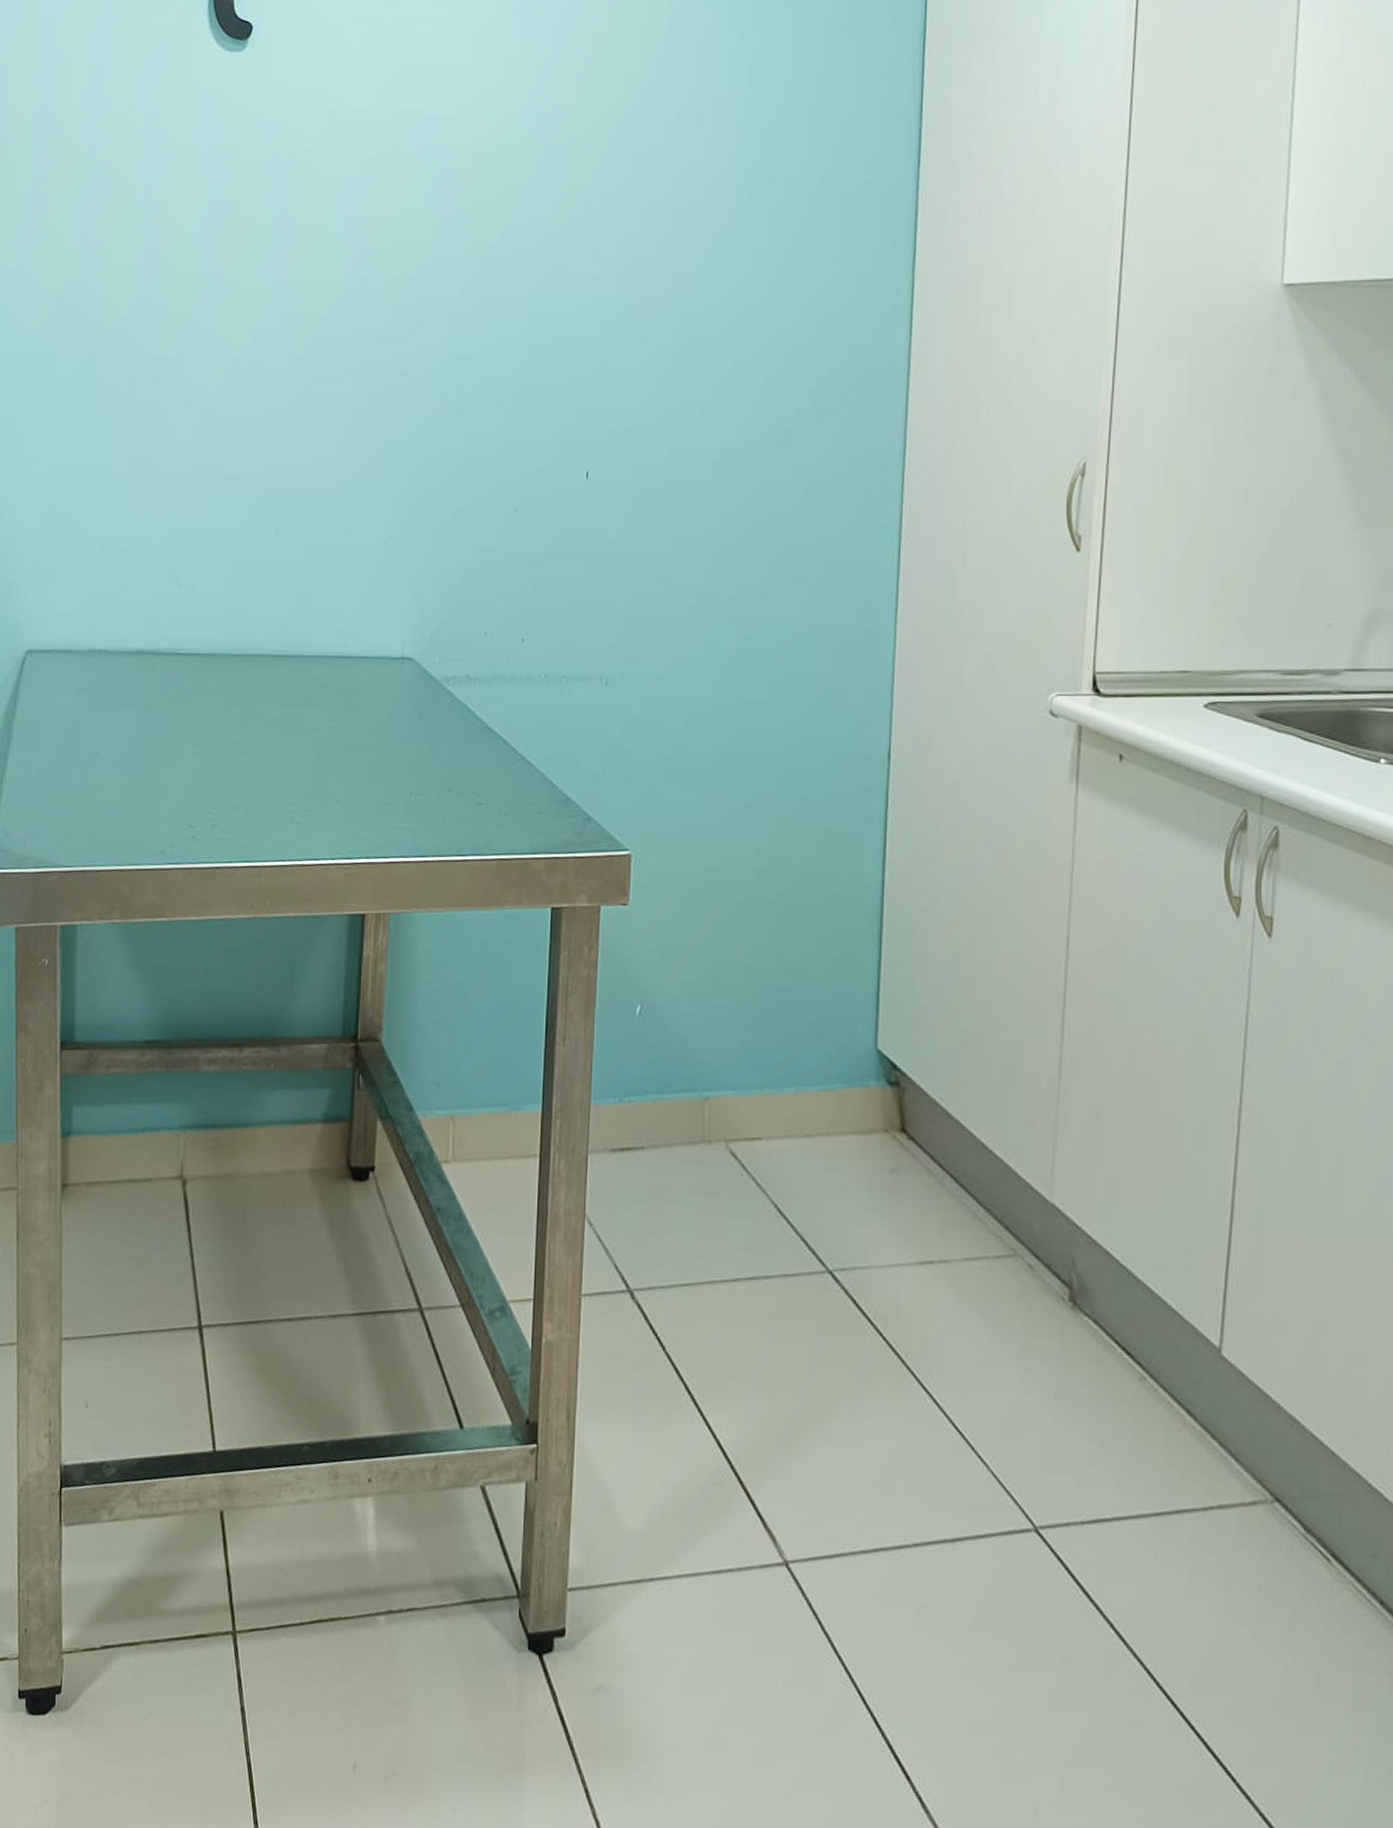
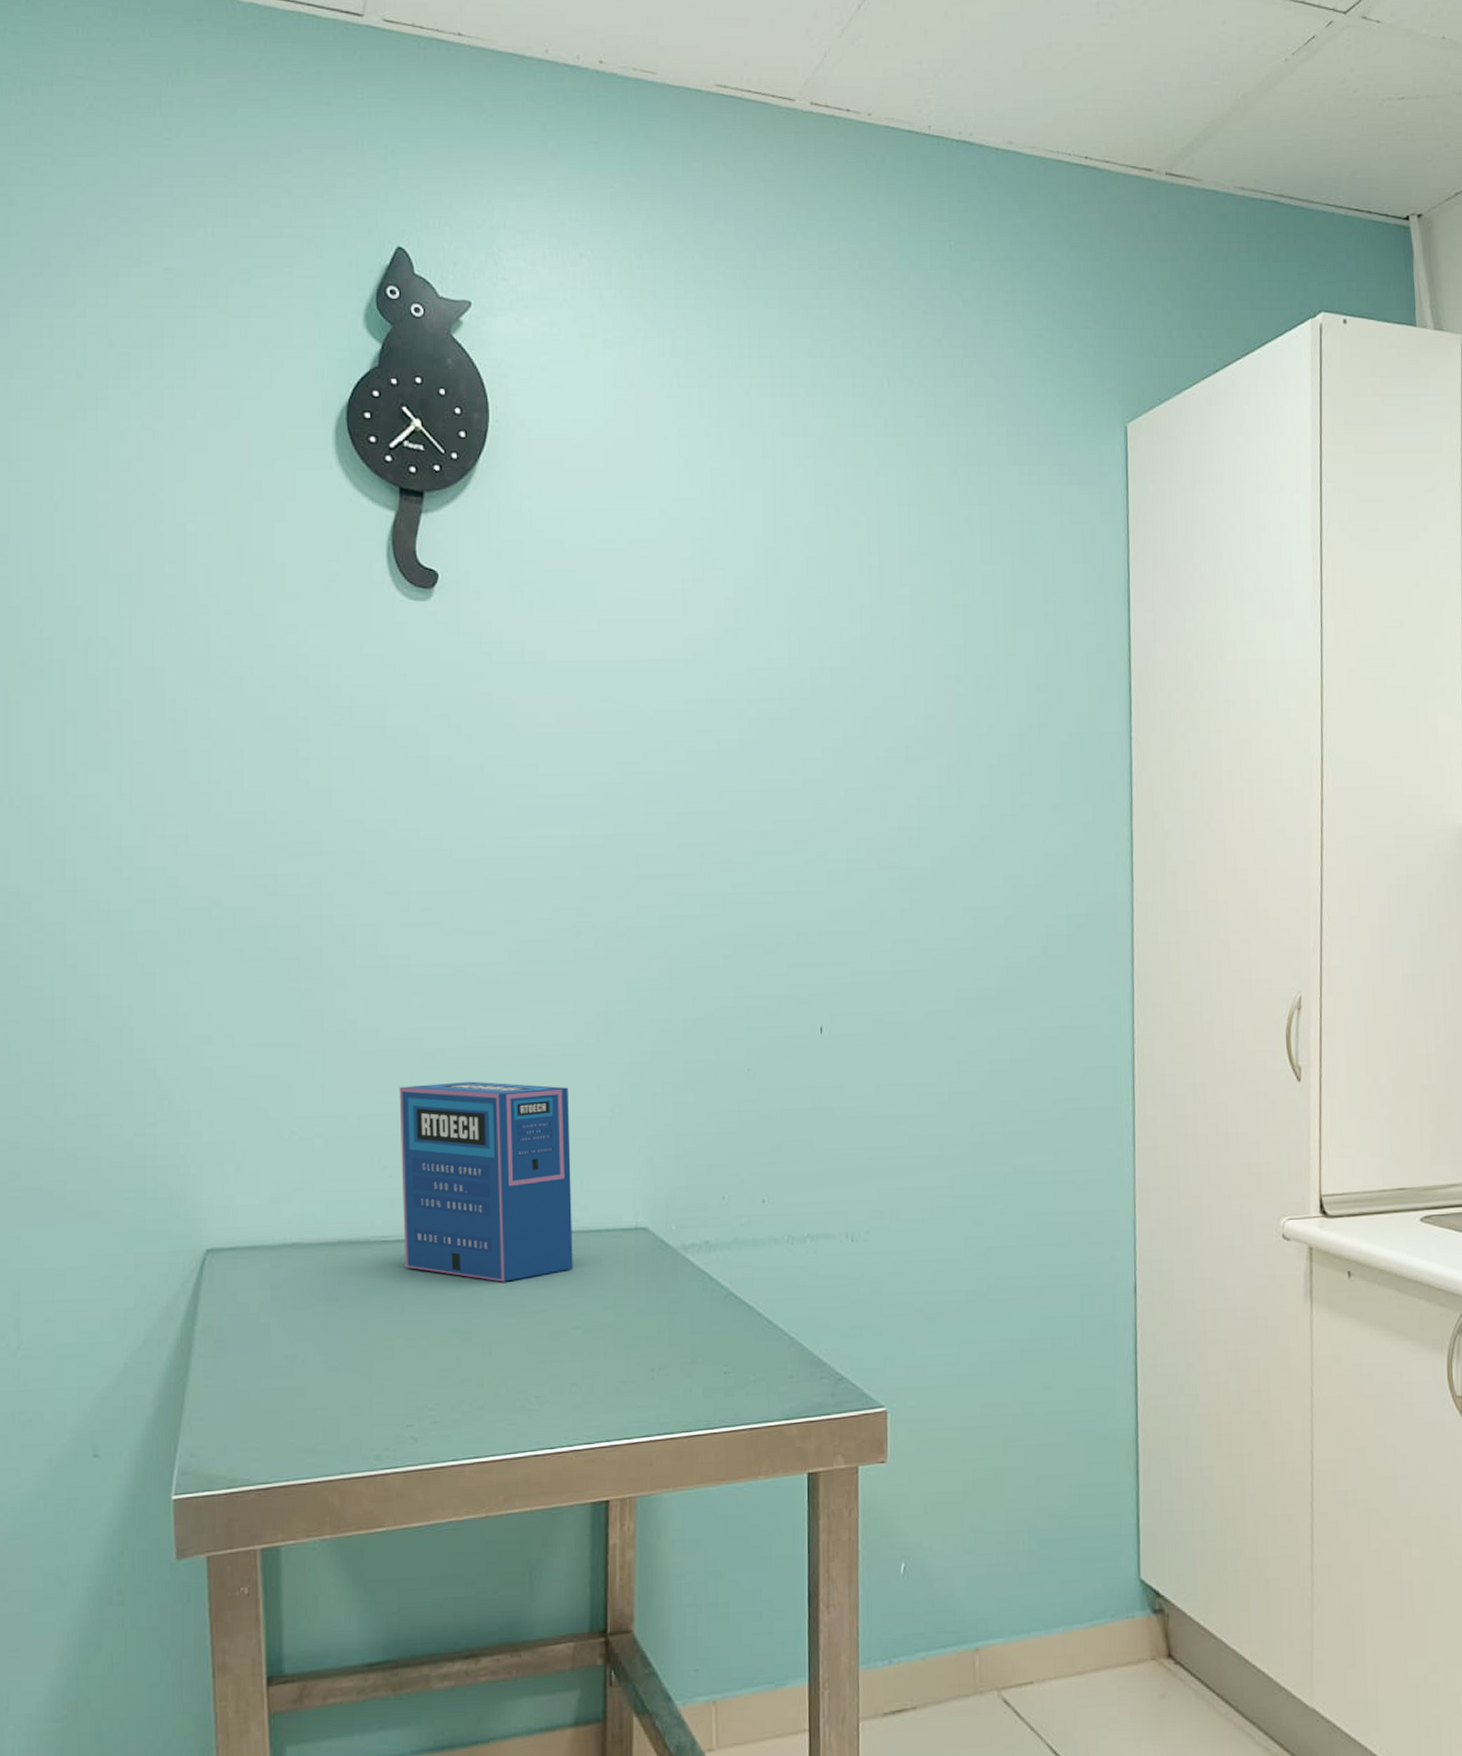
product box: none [194,508,347,700] -> present [399,1081,573,1282]

